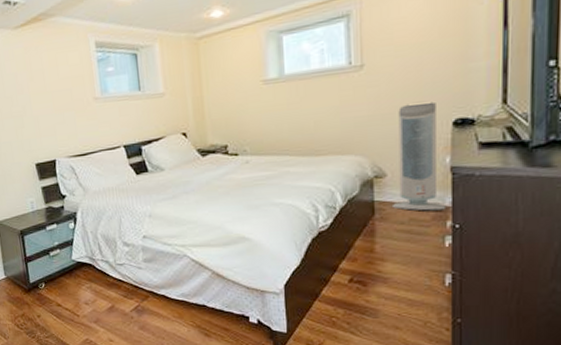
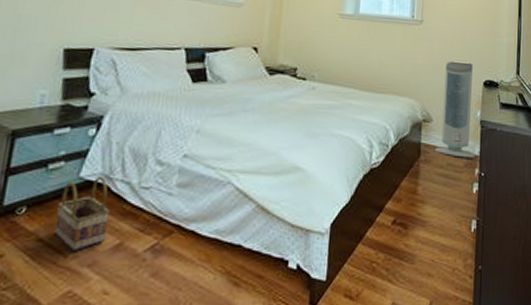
basket: none [63,258,102,312] -> present [54,175,110,251]

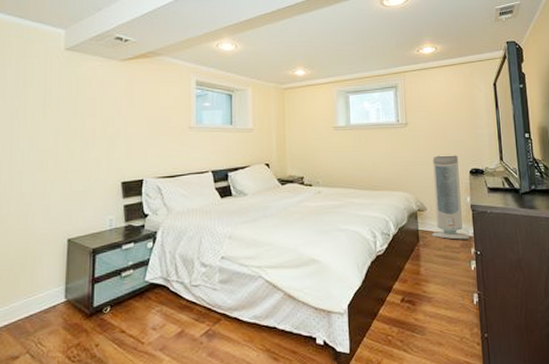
basket: present [54,175,110,251] -> none [131,278,171,339]

